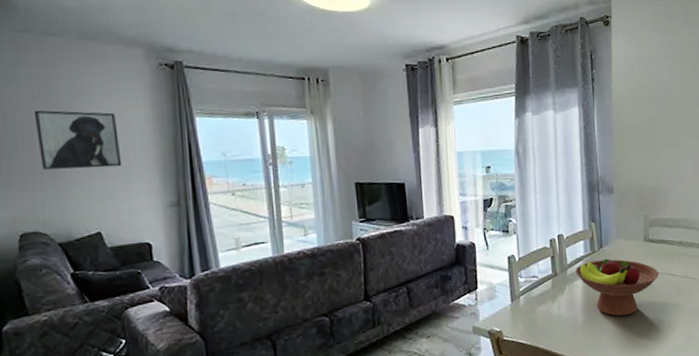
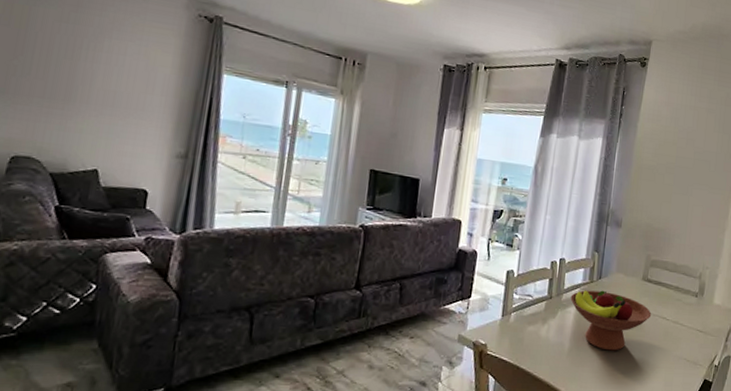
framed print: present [34,110,122,170] -> none [52,35,142,108]

